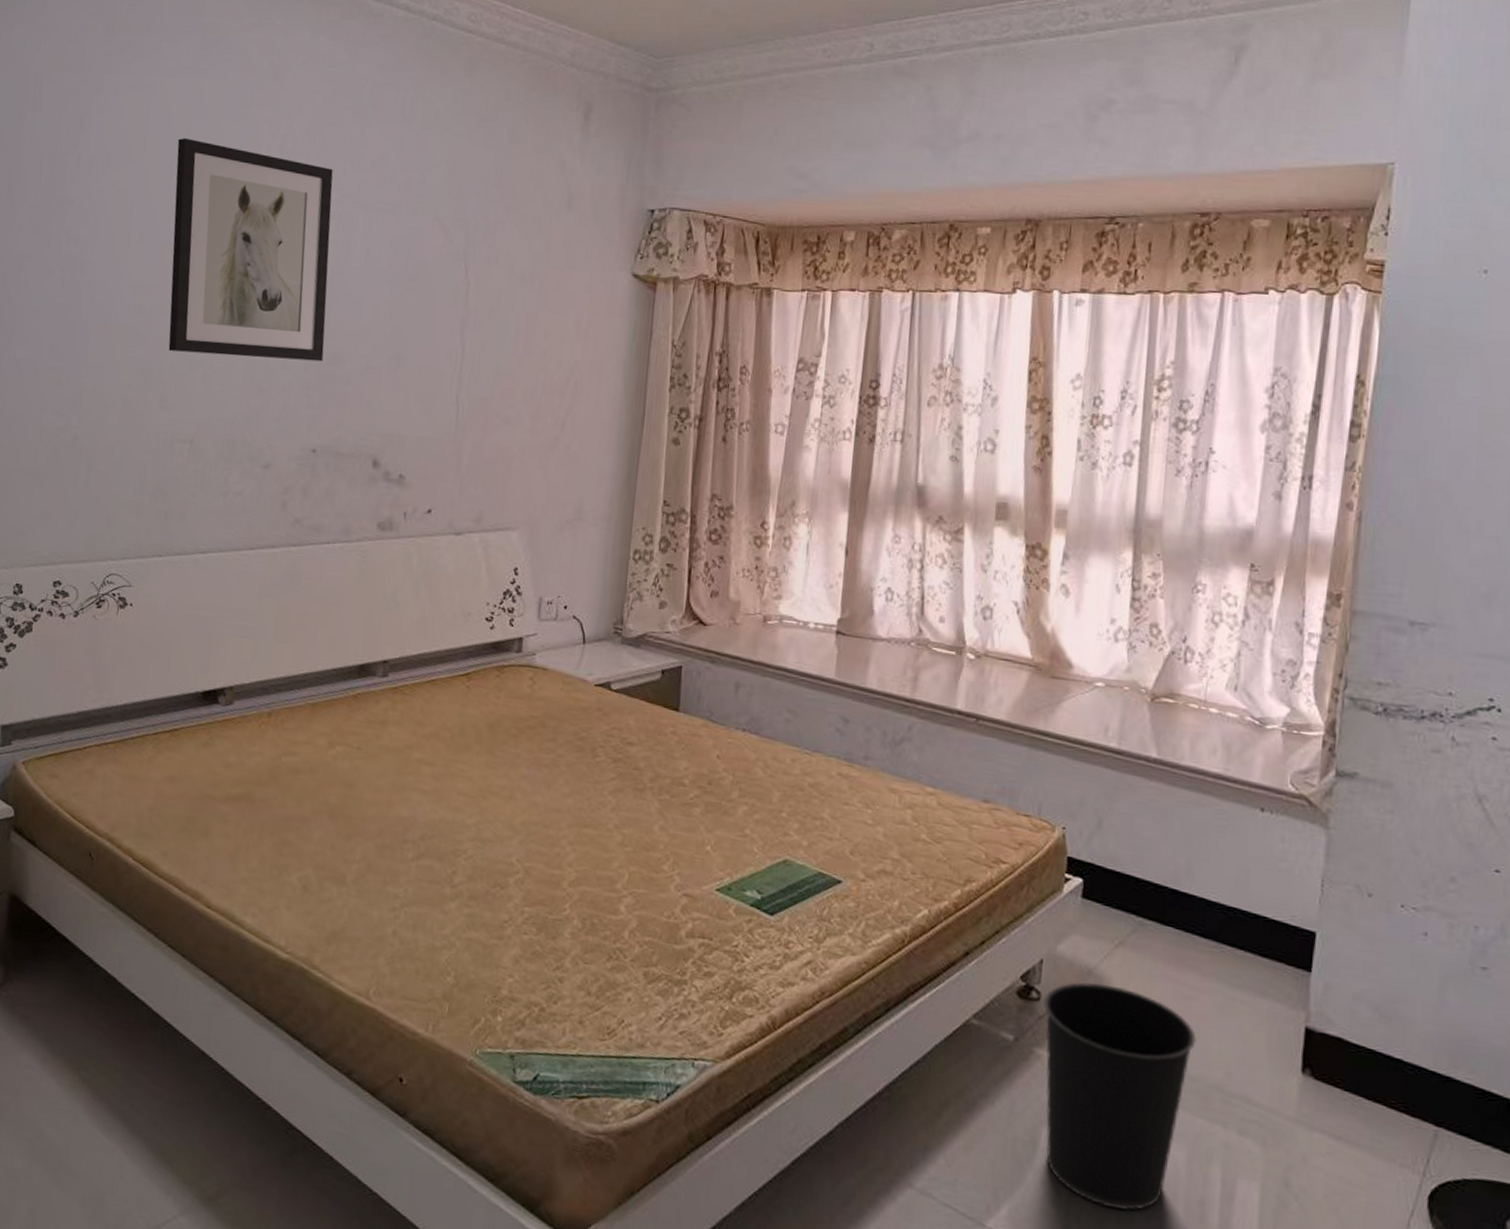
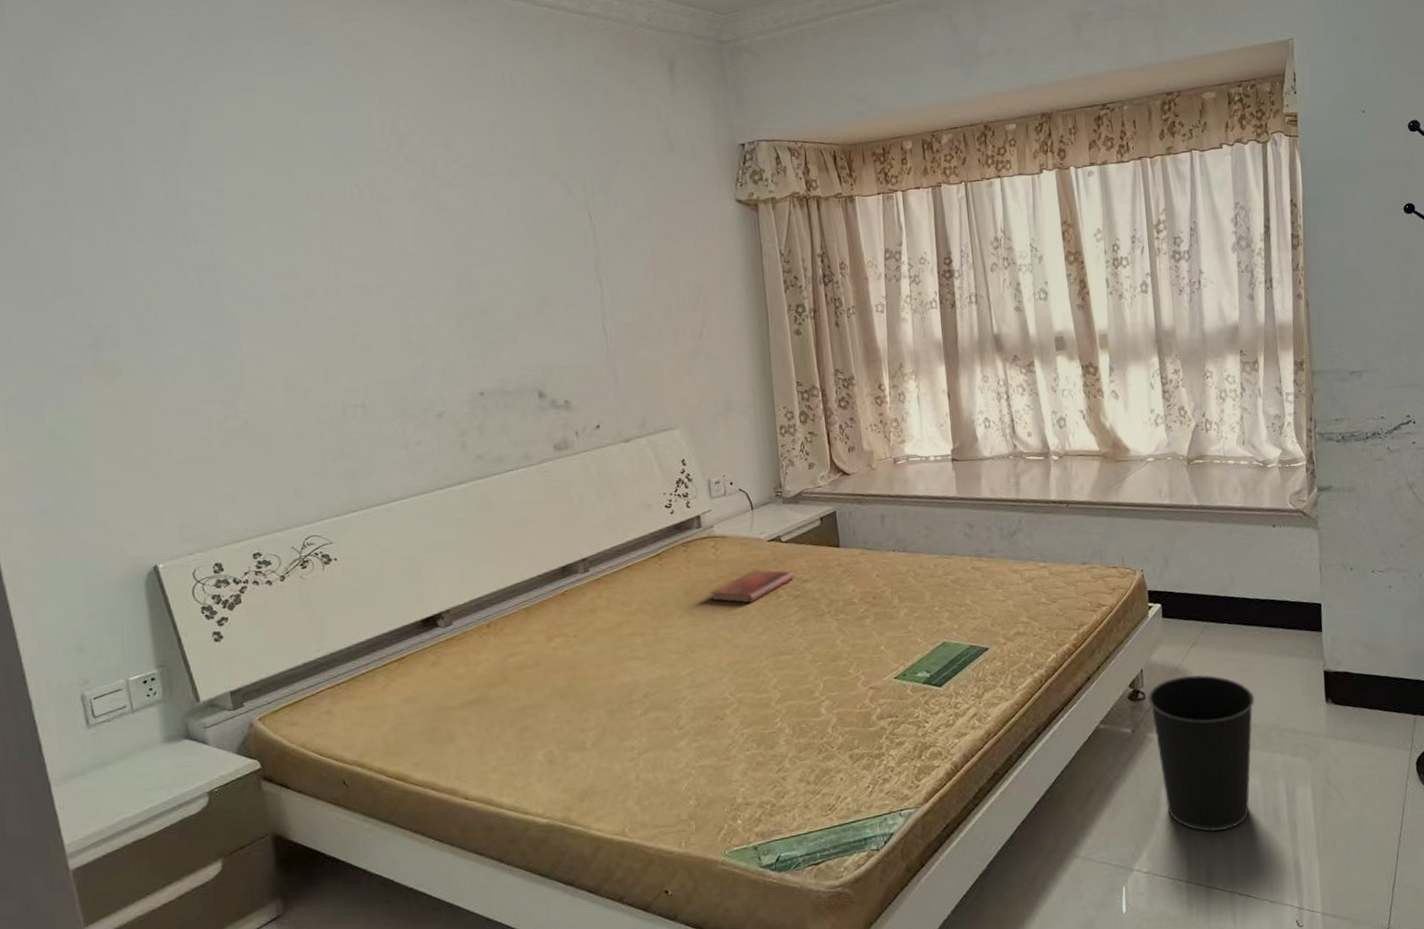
wall art: present [168,137,333,362] -> none [288,132,474,328]
diary: none [516,716,620,756] -> present [709,569,795,603]

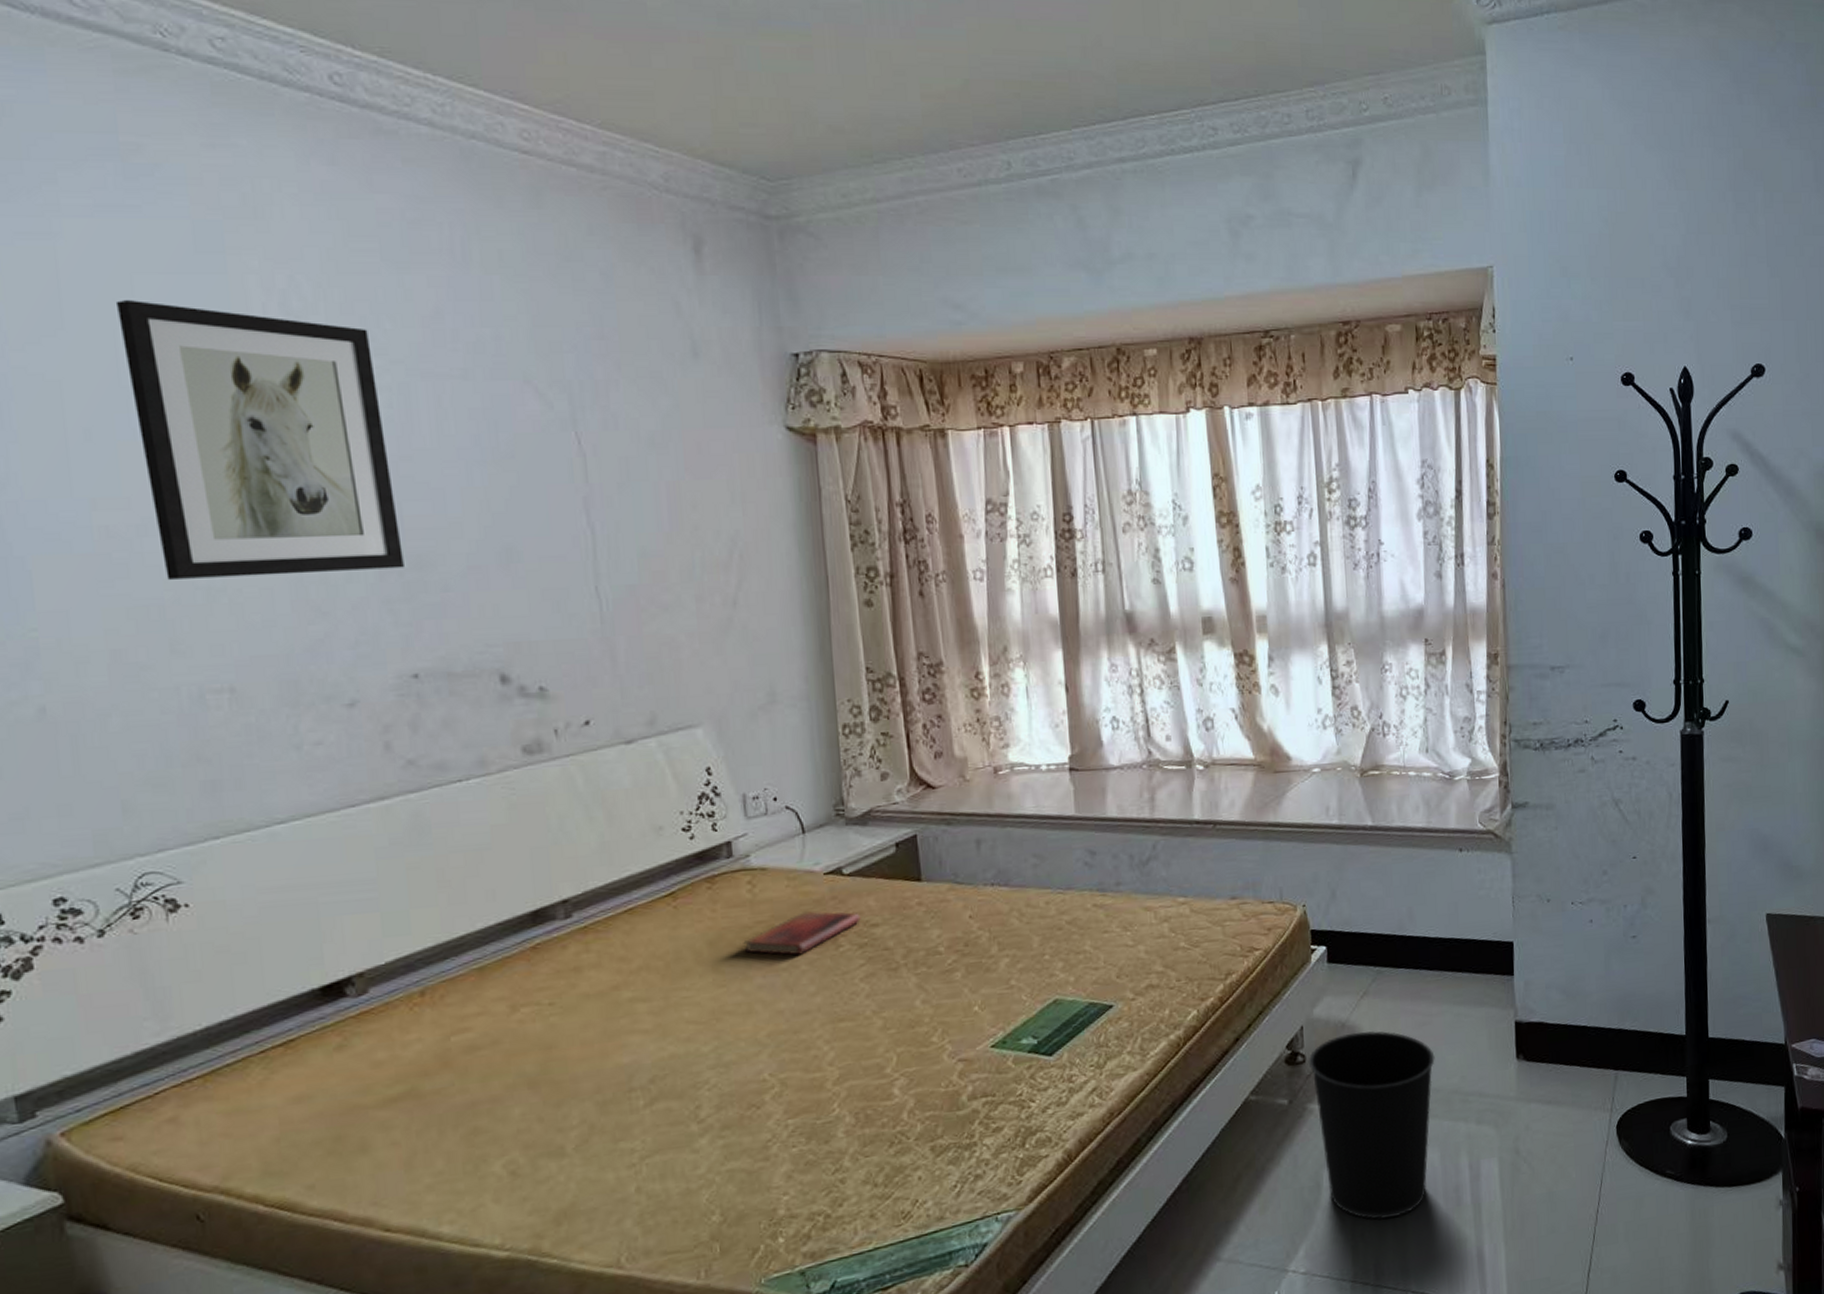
wall art: none [288,132,474,328] -> present [115,299,404,580]

